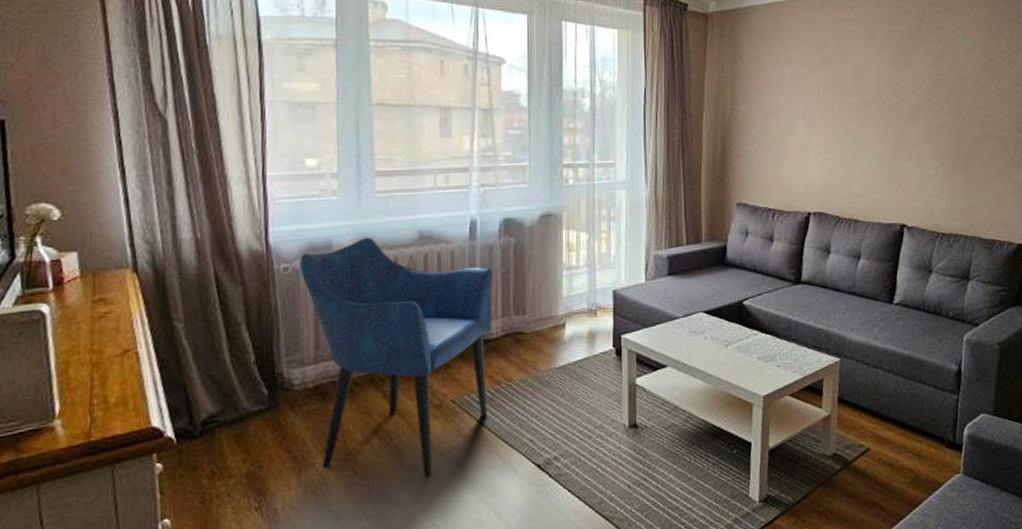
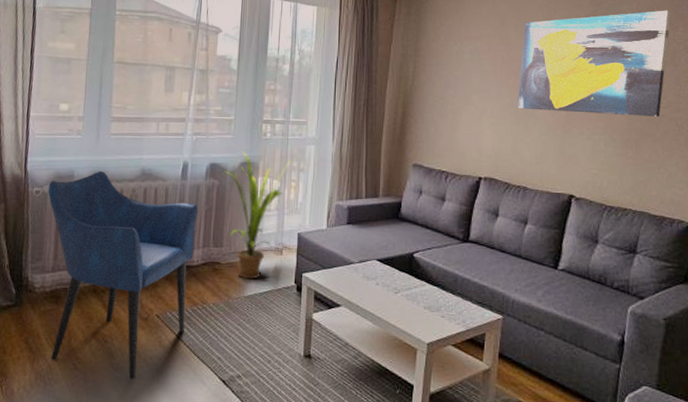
house plant: none [519,201,602,348] -> present [222,150,293,280]
wall art: none [843,23,994,137] -> present [517,10,671,117]

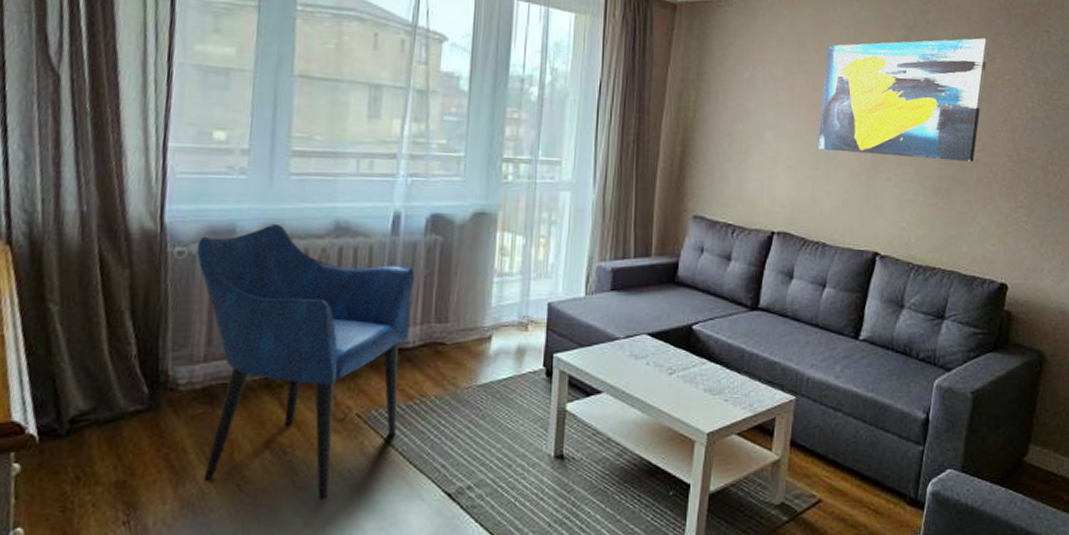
house plant: present [222,150,293,280] -> none [448,197,543,363]

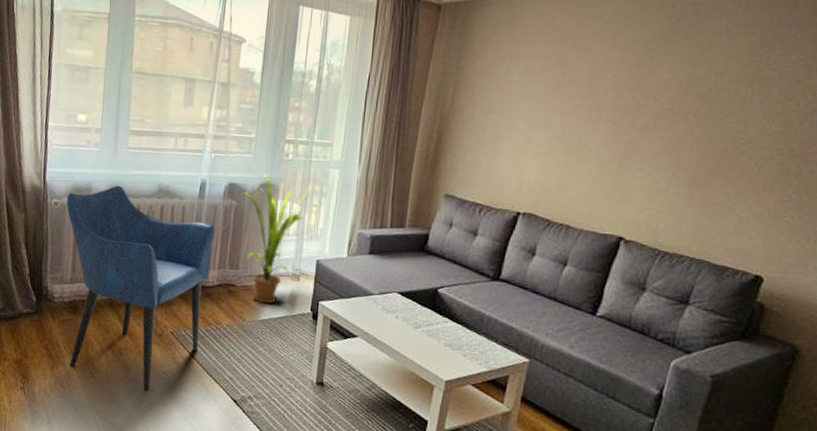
house plant: none [448,197,543,363] -> present [241,171,316,304]
wall art: present [817,38,989,162] -> none [568,28,768,154]

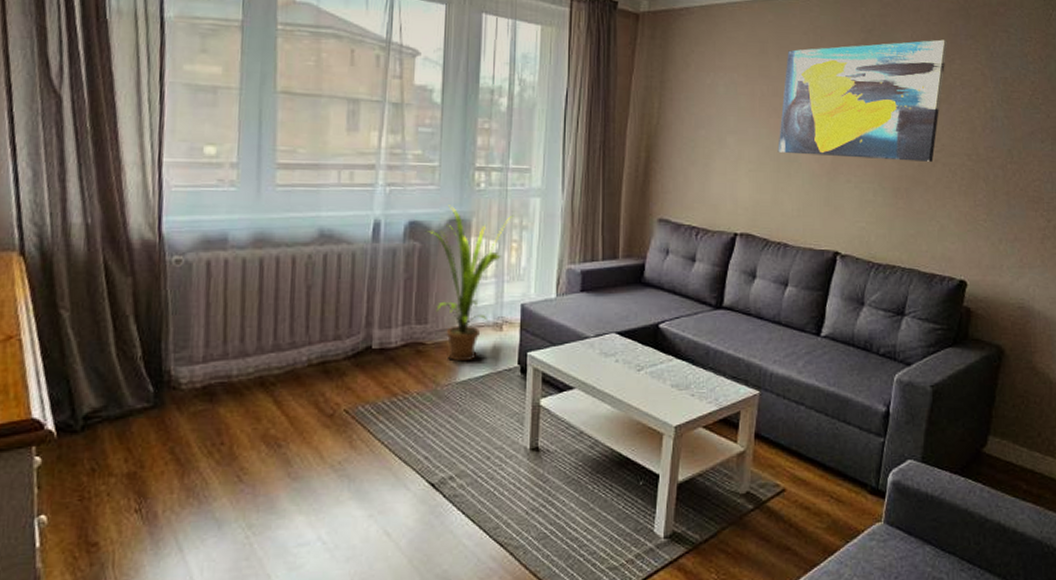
armchair: present [66,185,214,392] -> none [192,232,394,490]
wall art: none [568,28,768,154] -> present [778,39,948,162]

